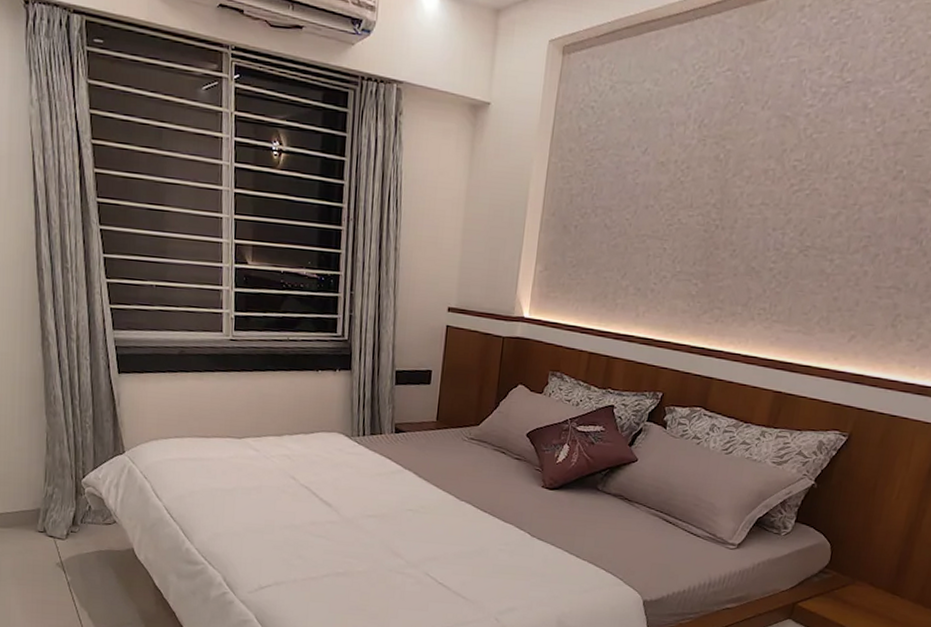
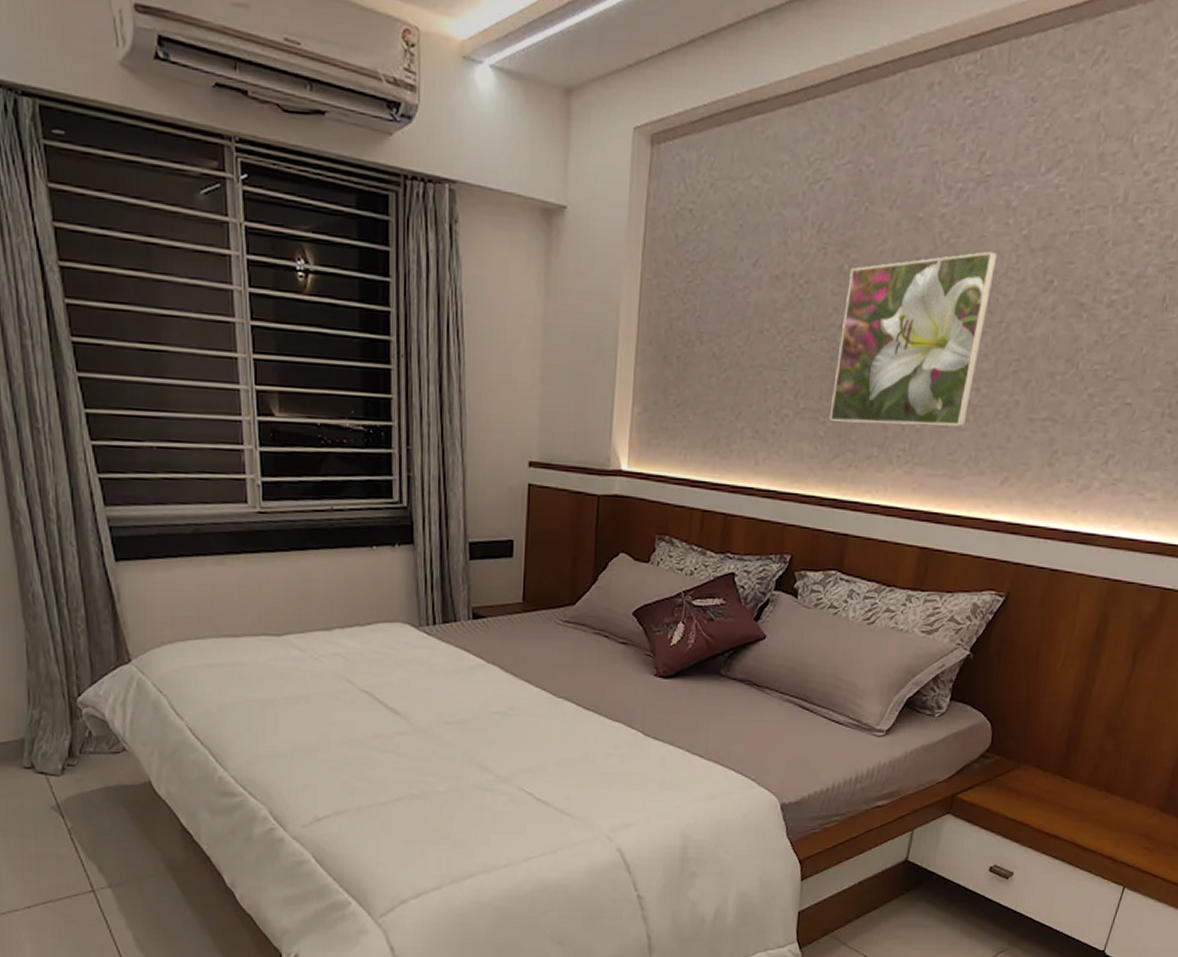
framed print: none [701,145,854,291] -> present [829,251,998,427]

